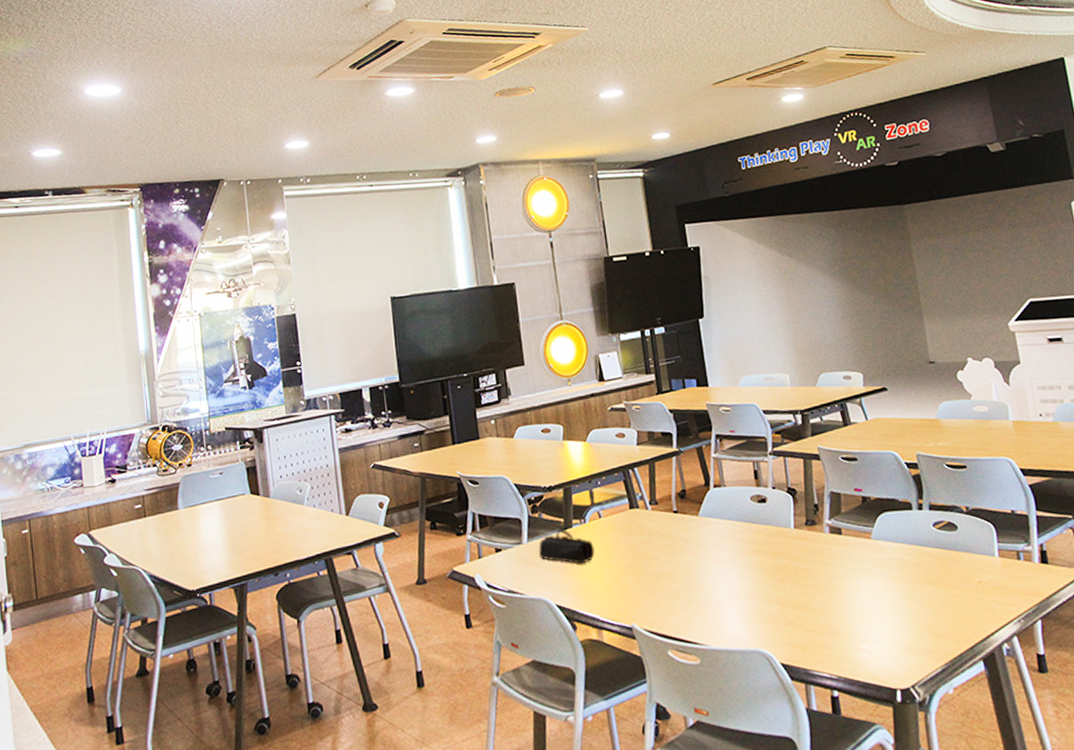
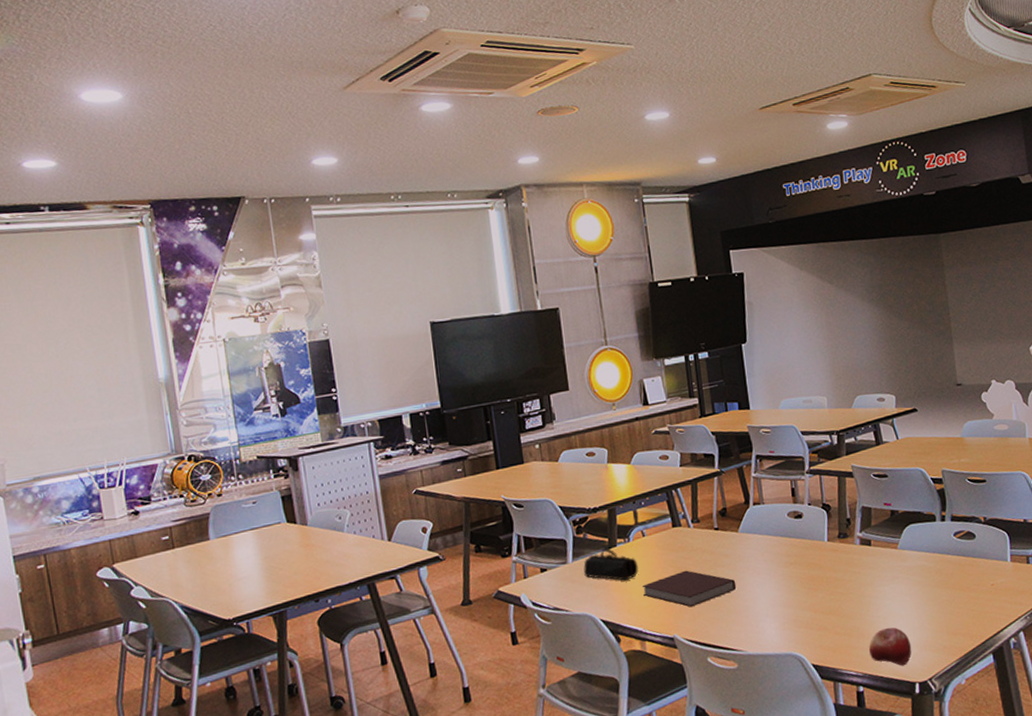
notebook: none [598,555,698,595] -> present [641,570,737,607]
fruit: none [842,625,891,670] -> present [868,627,912,666]

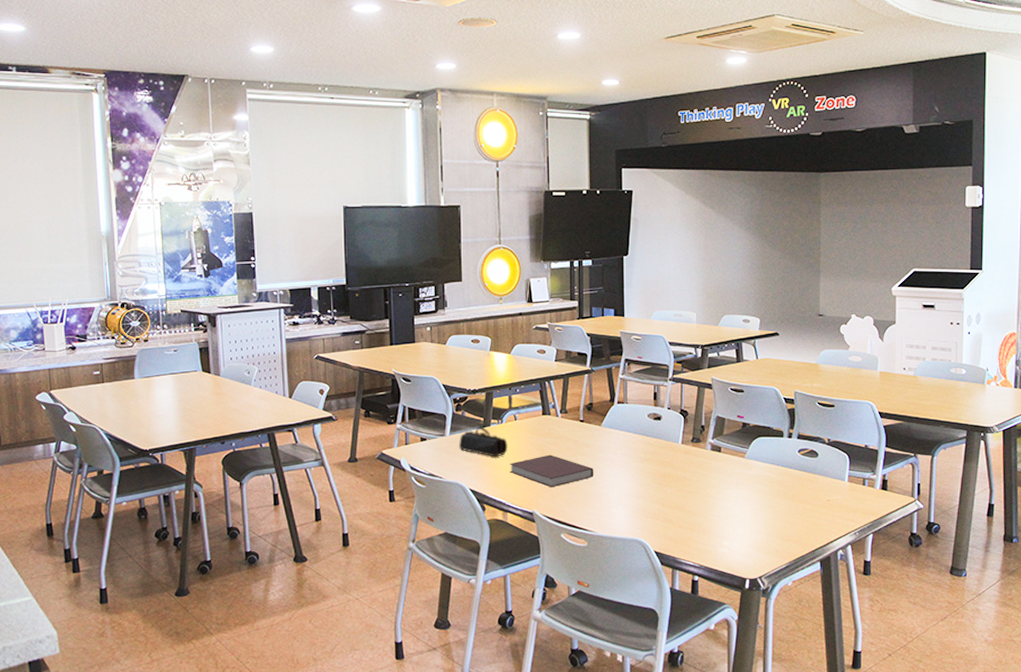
fruit: present [868,627,912,666] -> none [707,527,747,563]

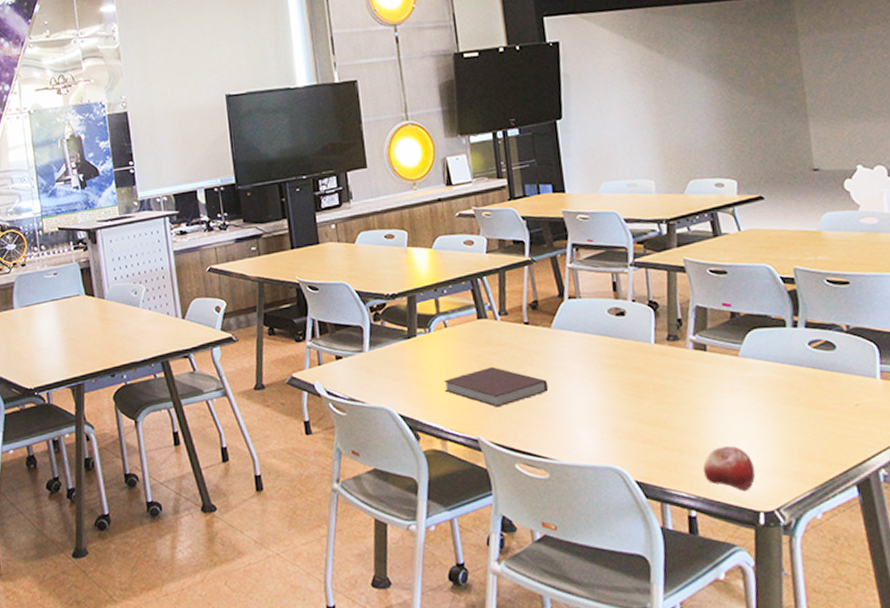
pencil case: present [459,426,509,457] -> none [381,337,441,374]
fruit: none [707,527,747,563] -> present [702,445,756,492]

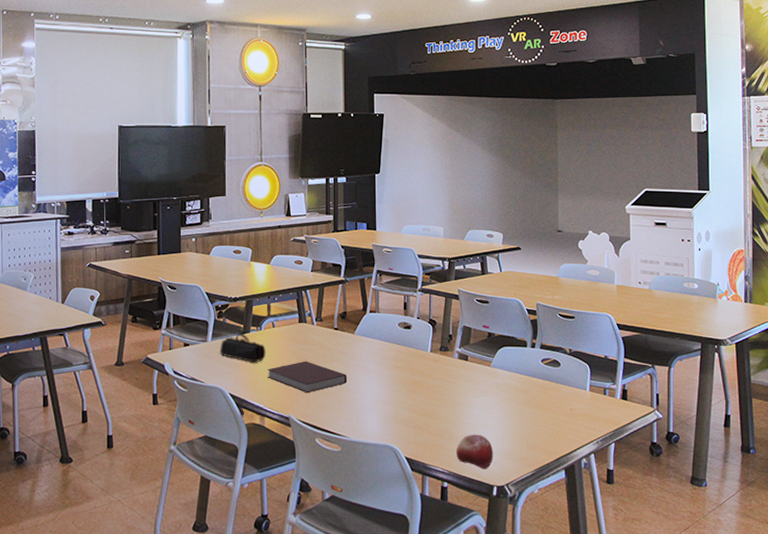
pencil case: none [381,337,441,374] -> present [220,333,267,363]

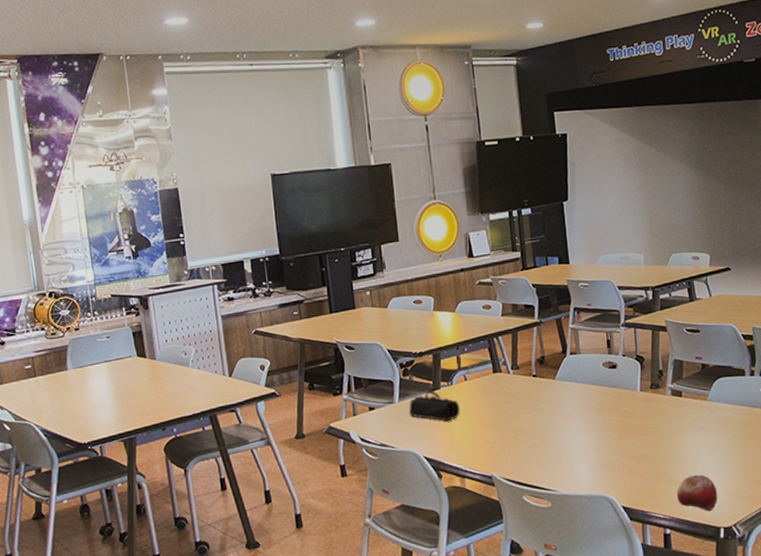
notebook: present [267,361,348,393] -> none [463,413,552,448]

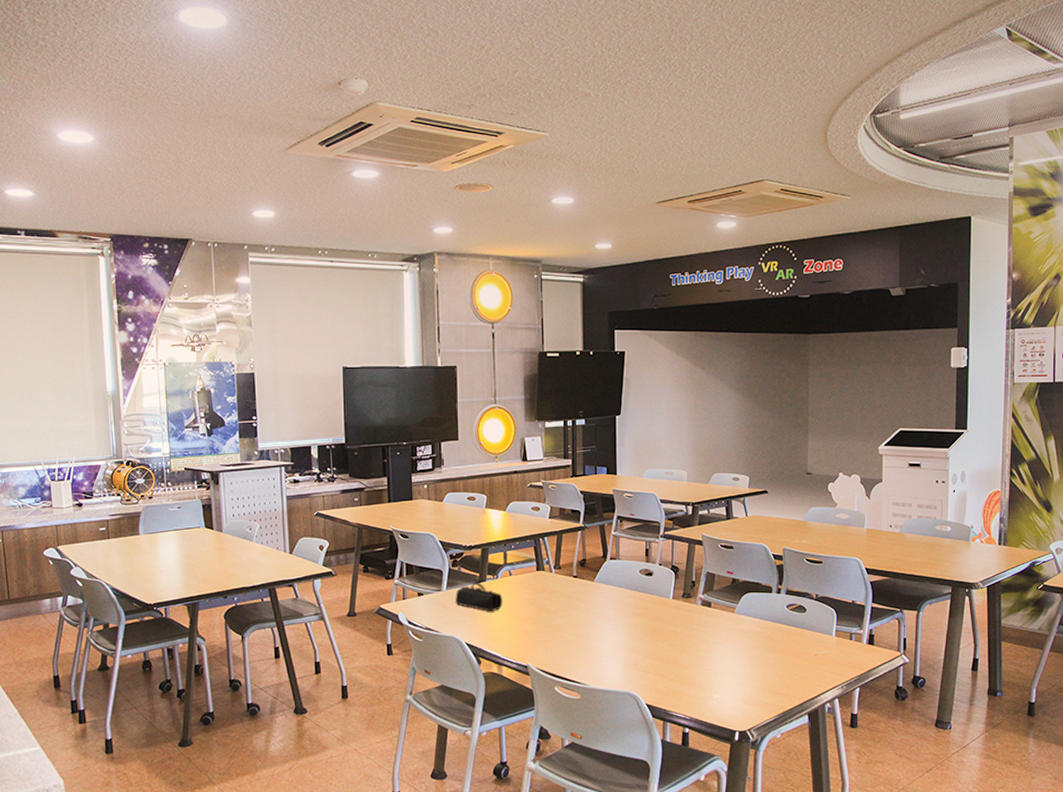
fruit: present [676,474,718,512] -> none [697,680,736,715]

